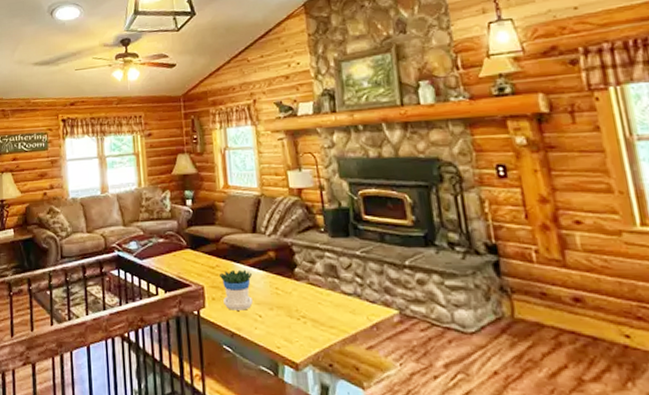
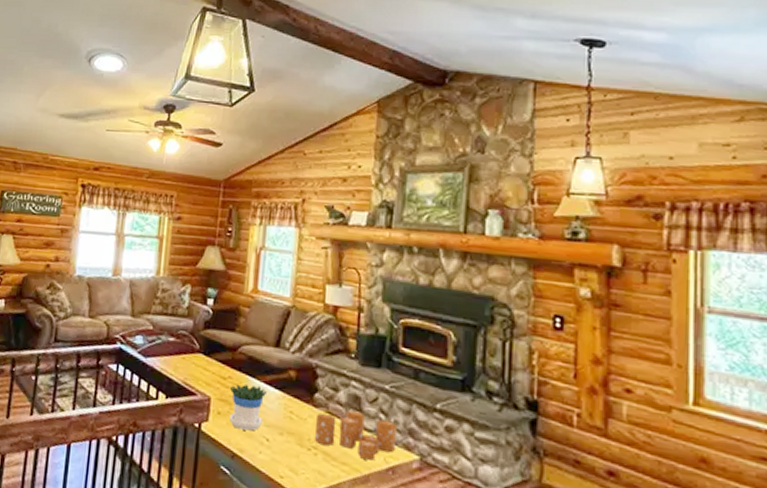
candle: none [299,279,375,321] -> present [314,410,397,461]

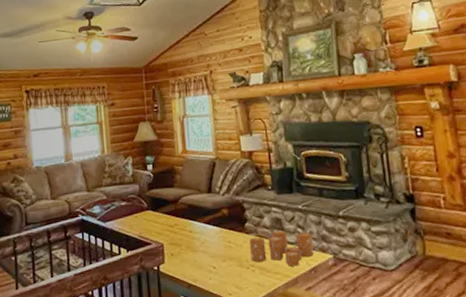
flowerpot: present [229,384,268,431] -> none [178,226,208,264]

